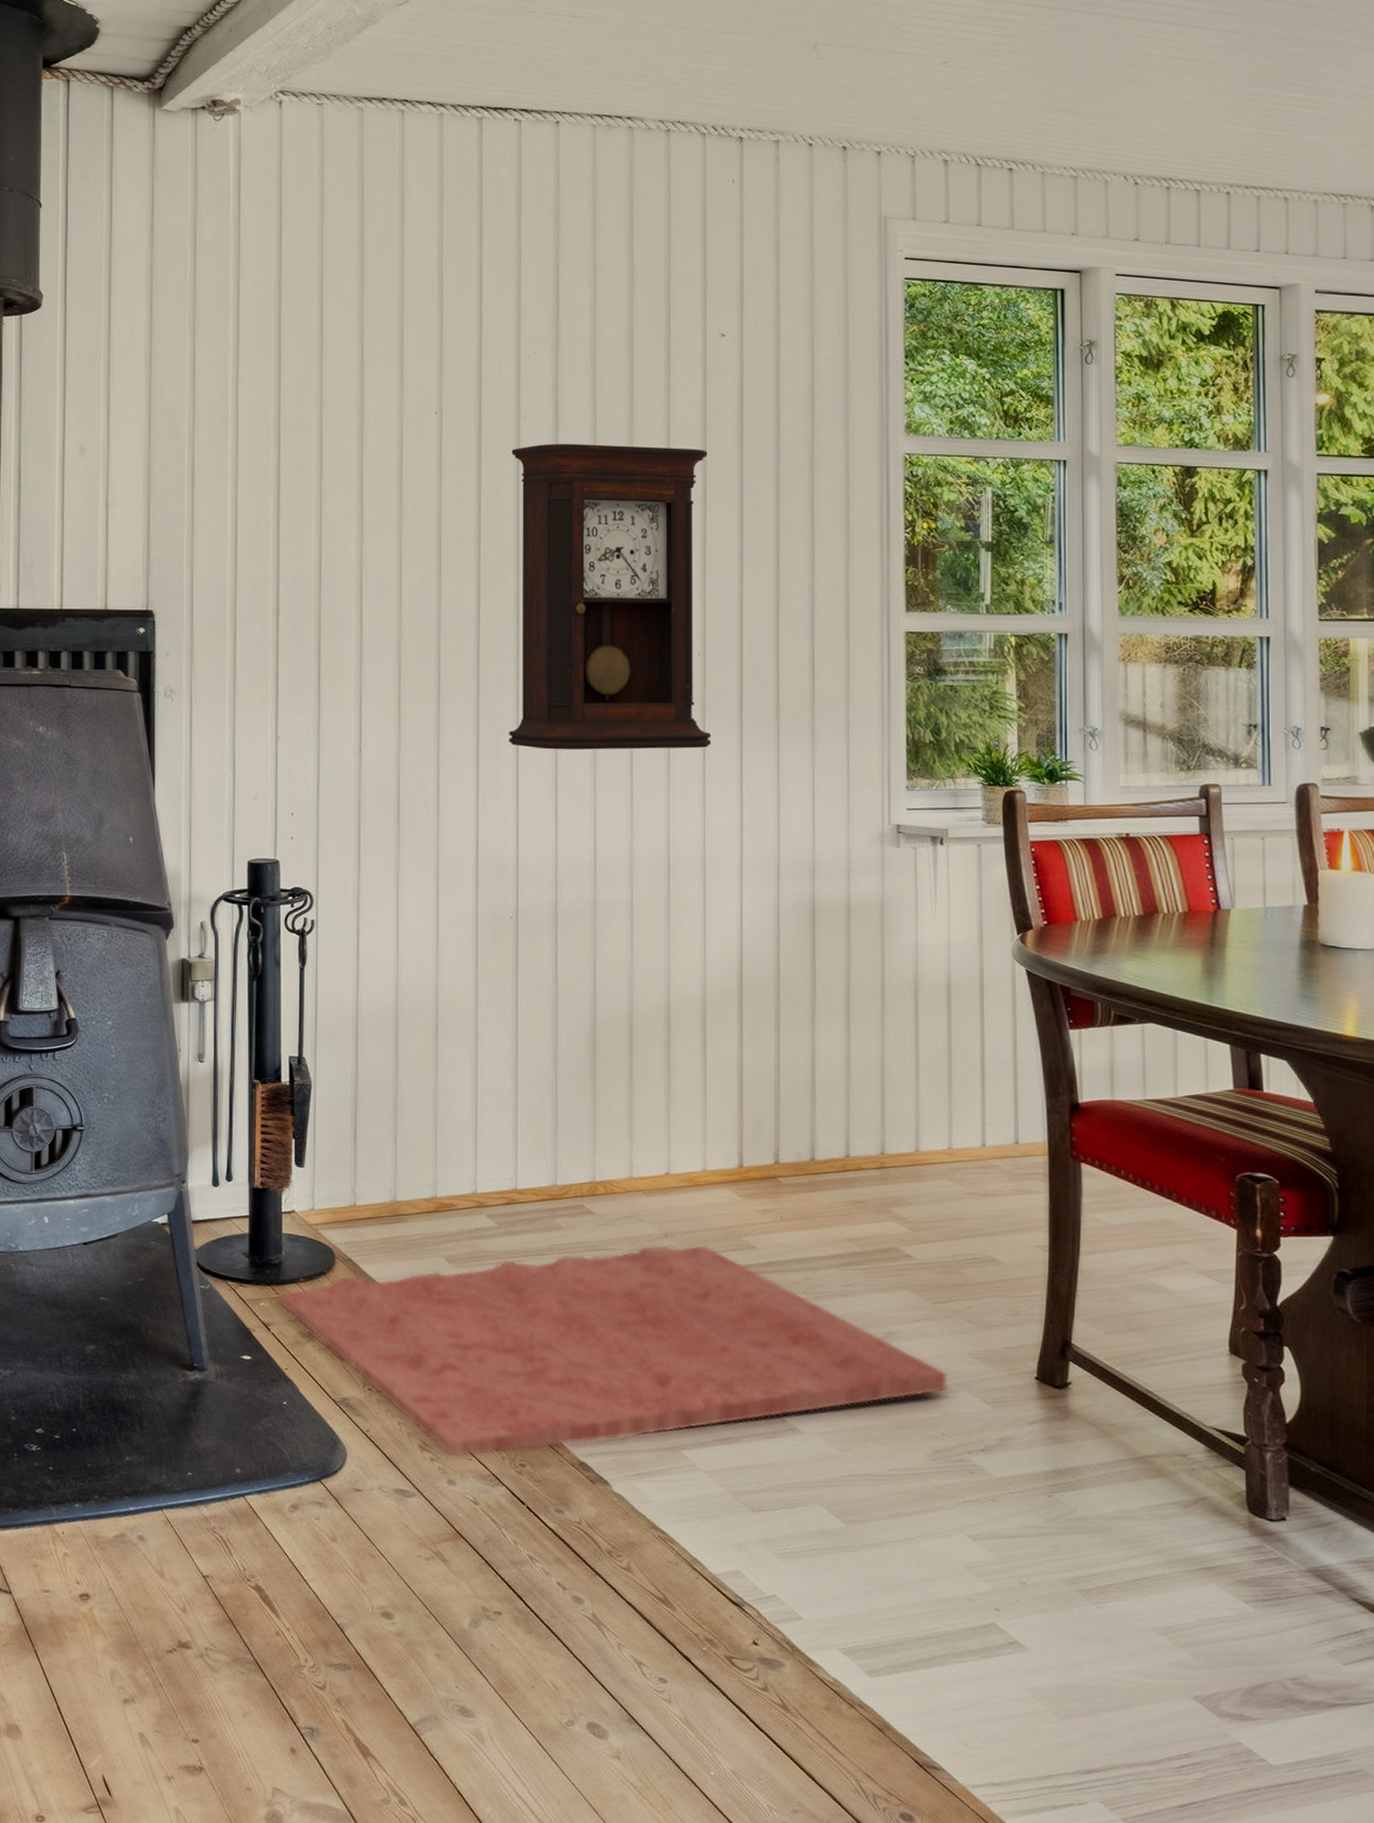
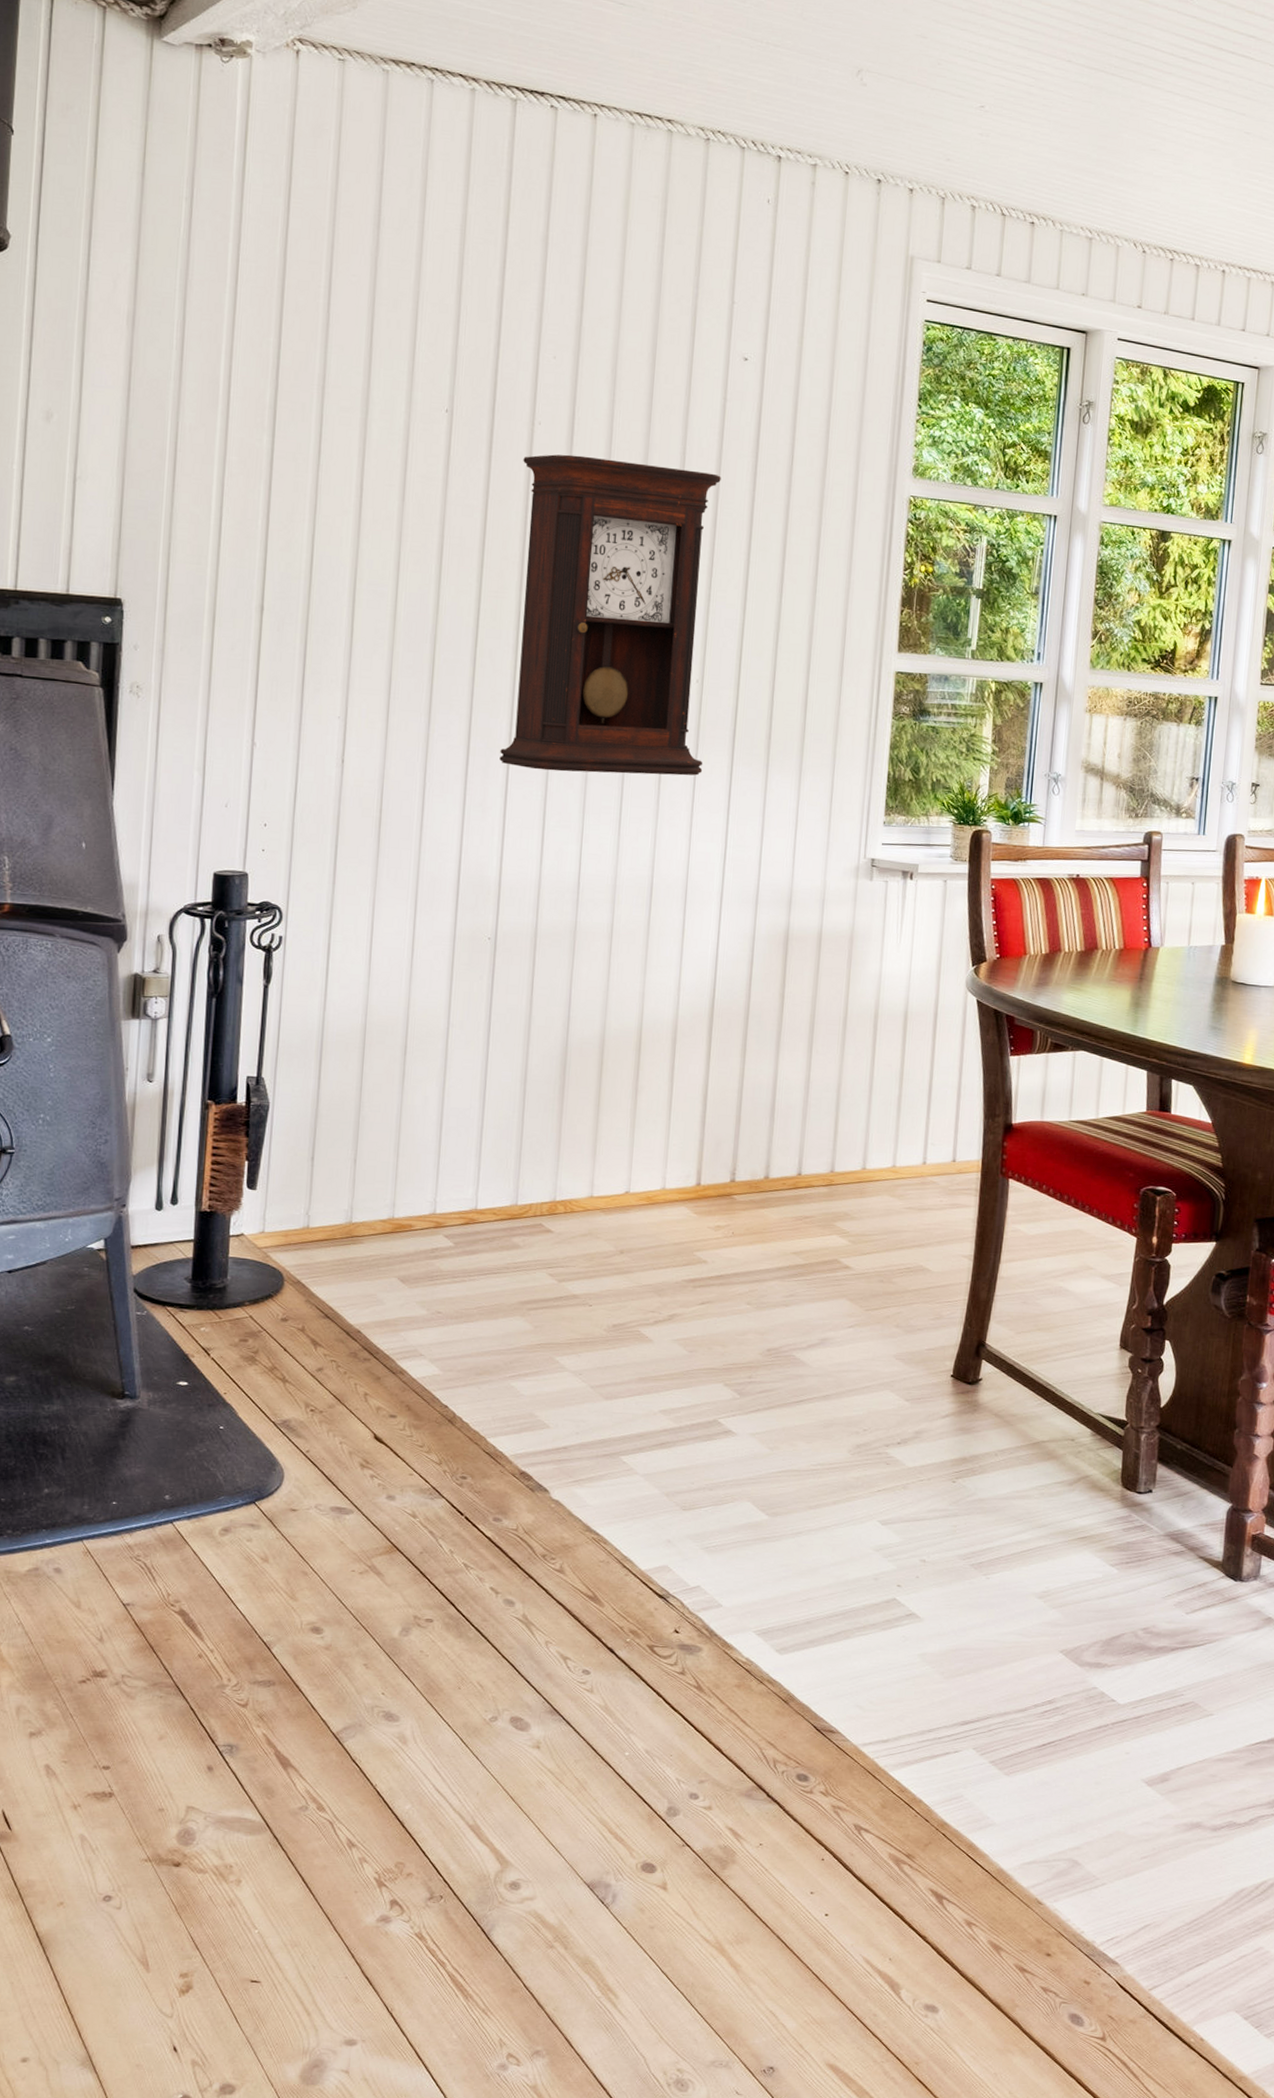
rug: present [278,1244,948,1457] -> none [220,1260,874,1473]

